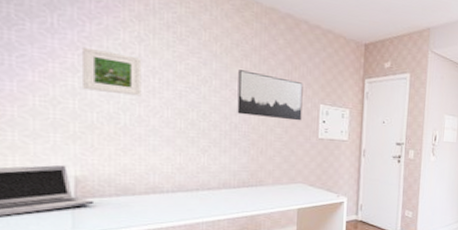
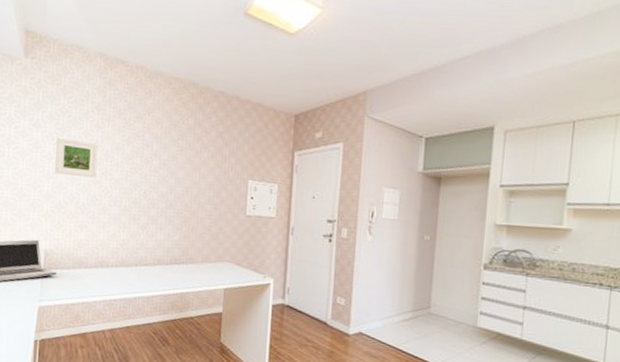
wall art: present [237,70,303,121] -> none [172,149,233,198]

